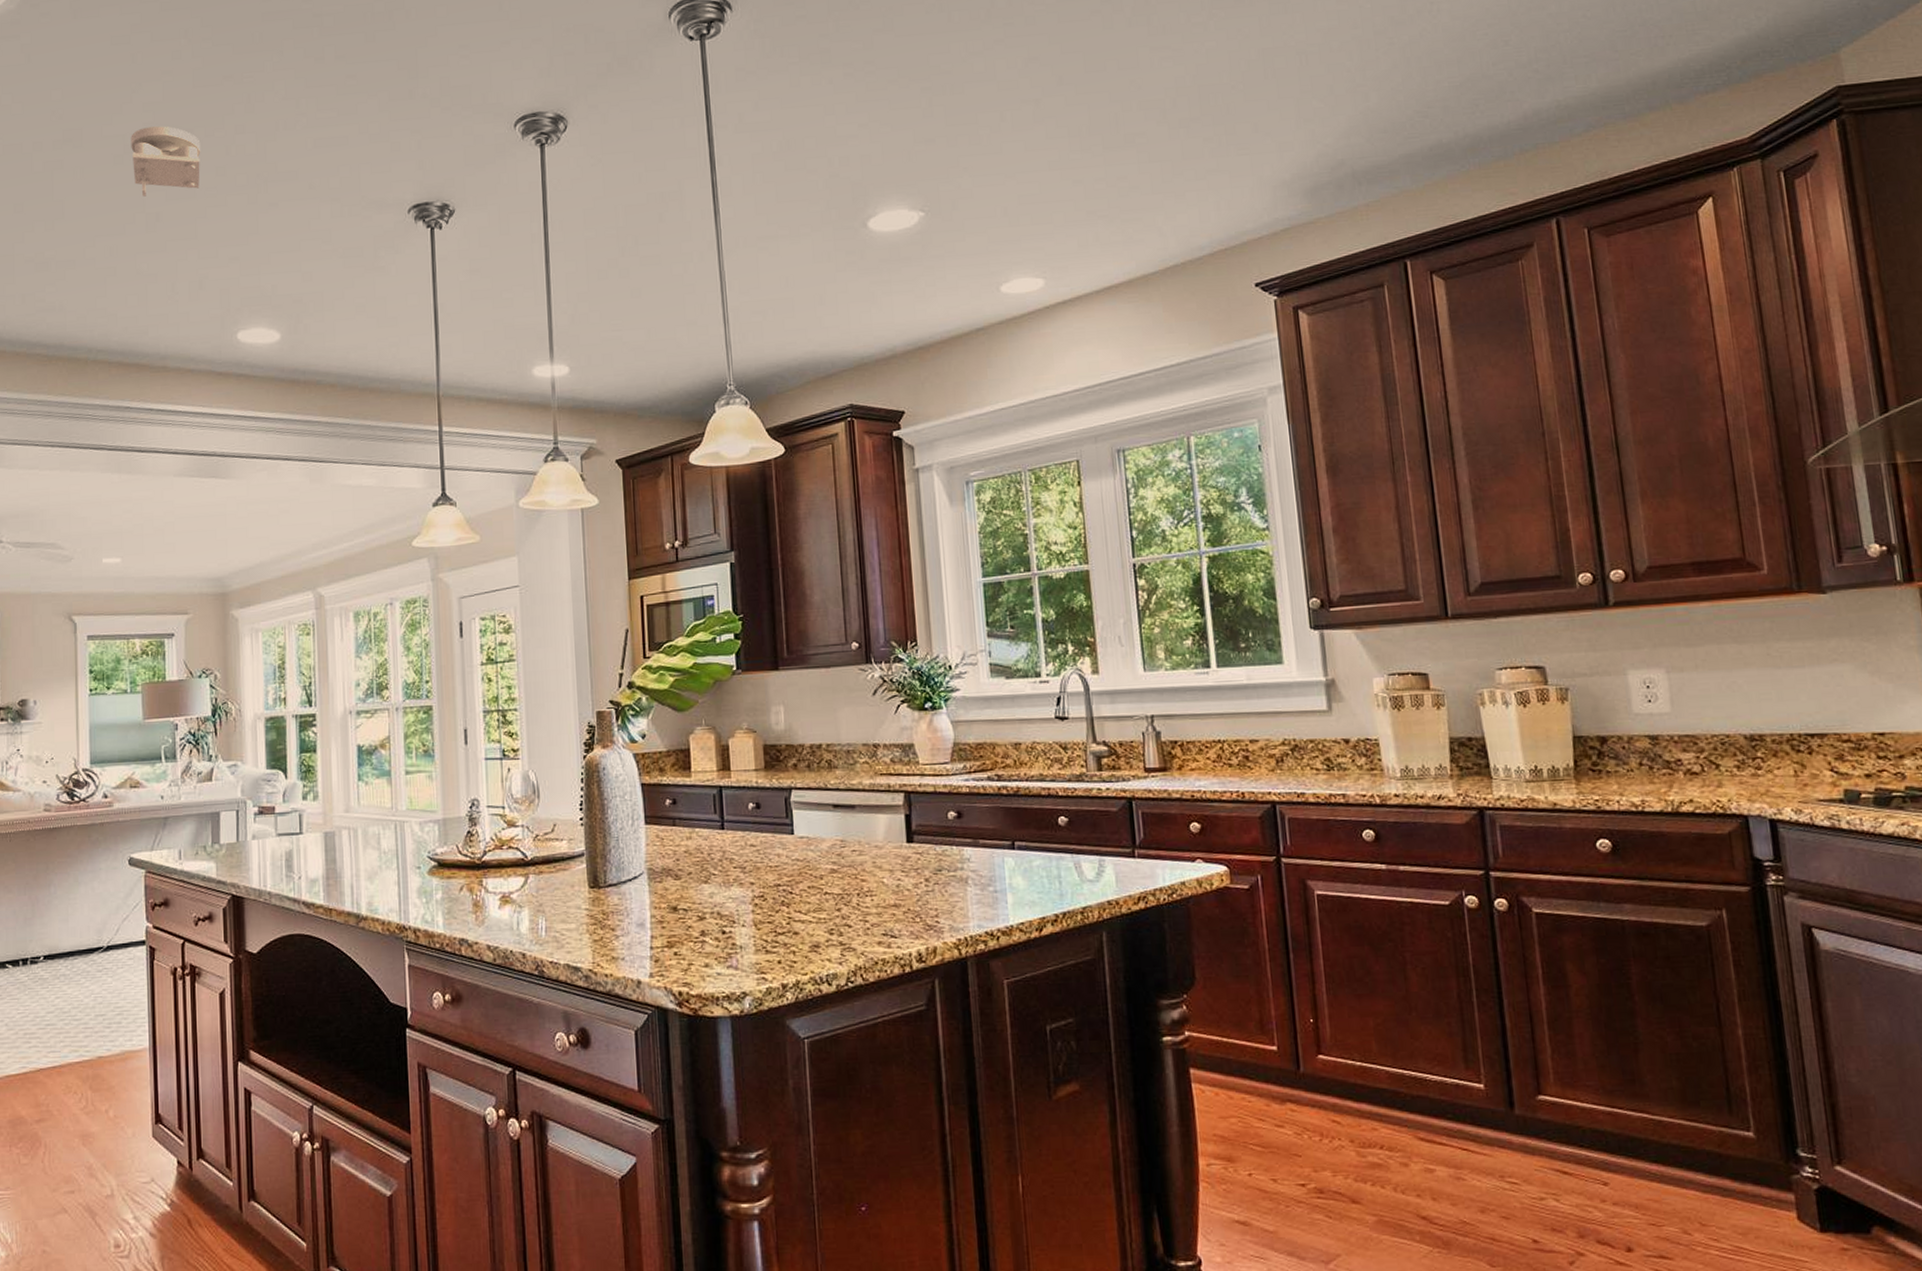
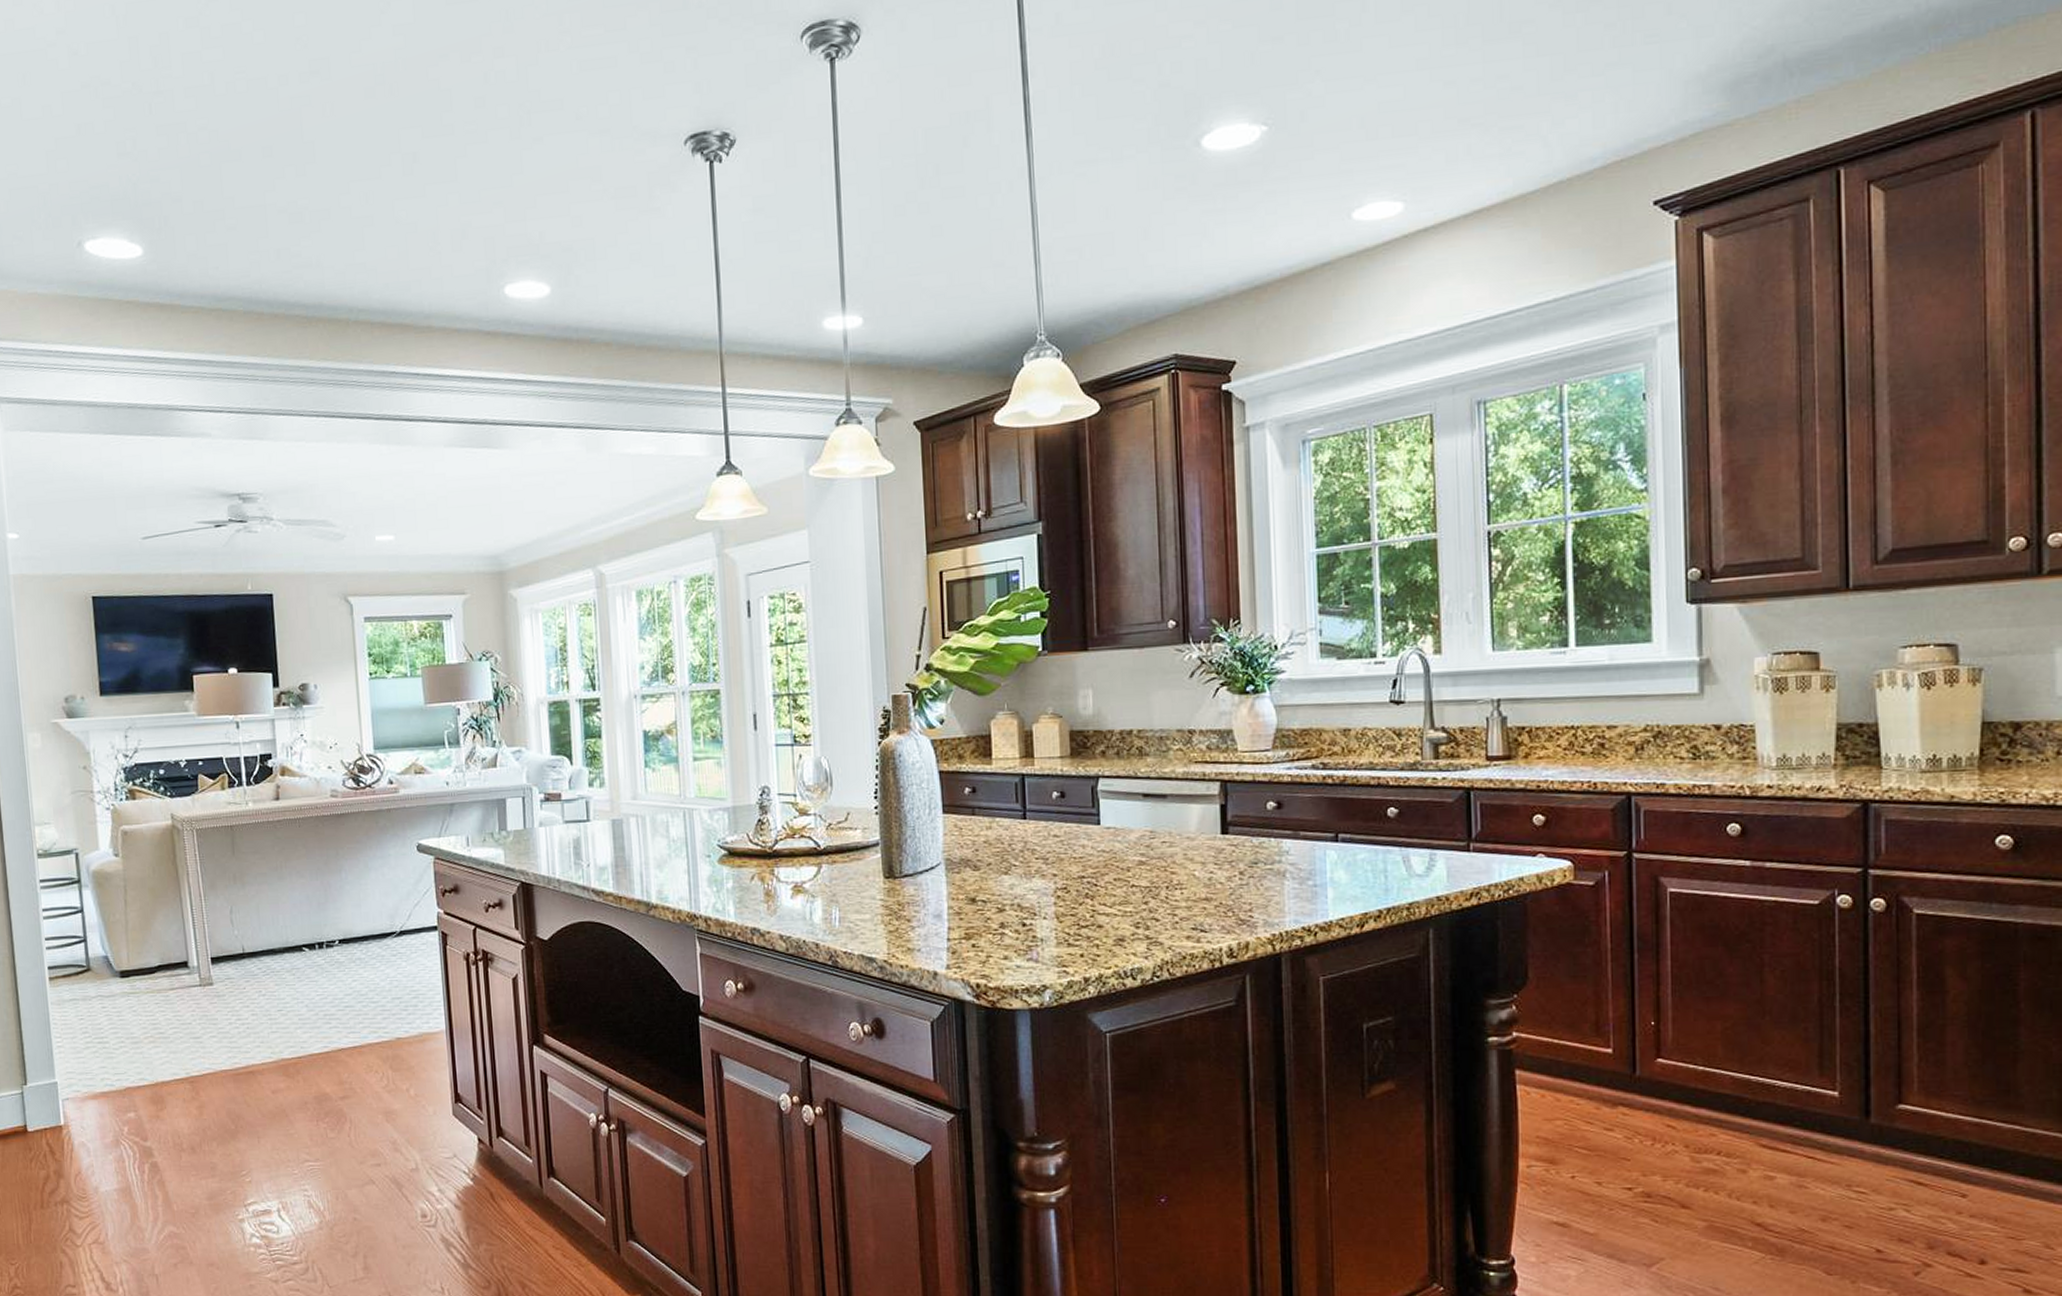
smoke detector: present [131,126,201,197] -> none [381,51,458,135]

